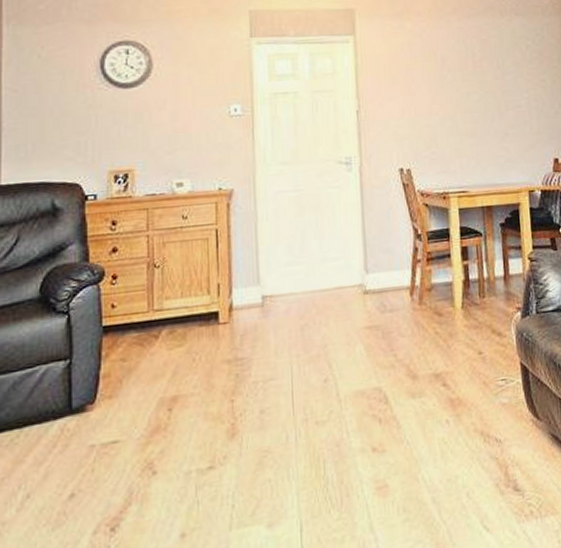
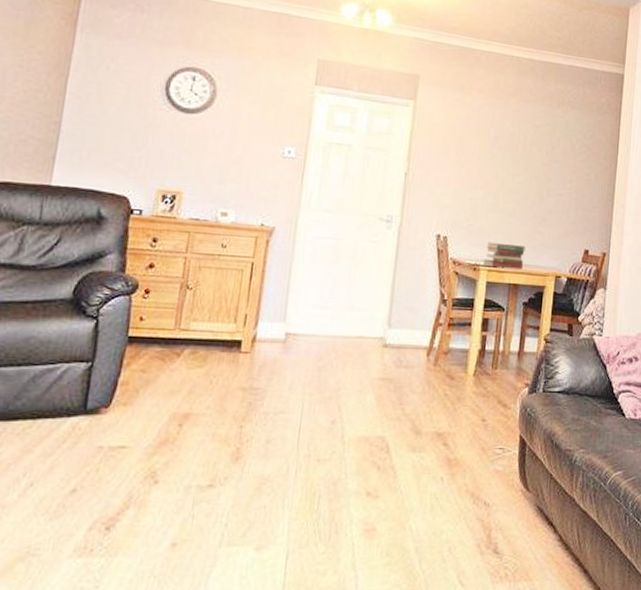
books: none [451,165,494,193] -> present [482,242,525,270]

